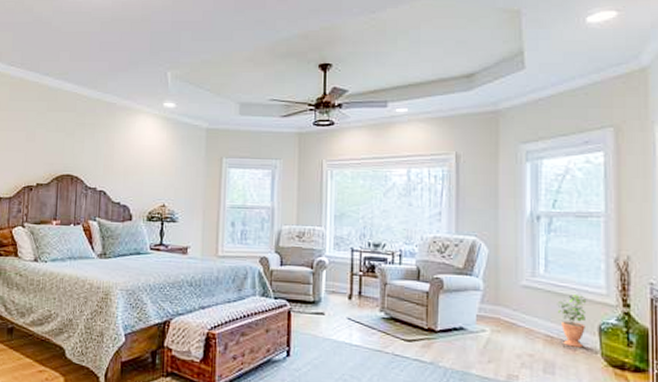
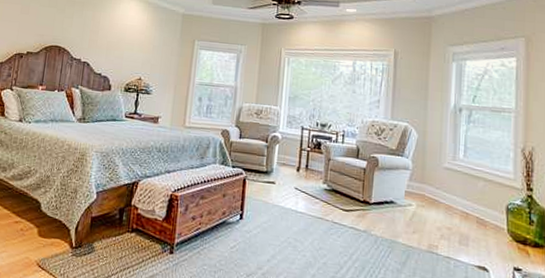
potted plant: present [557,294,587,348] -> none [473,177,498,224]

